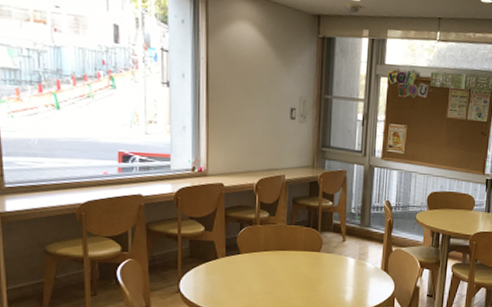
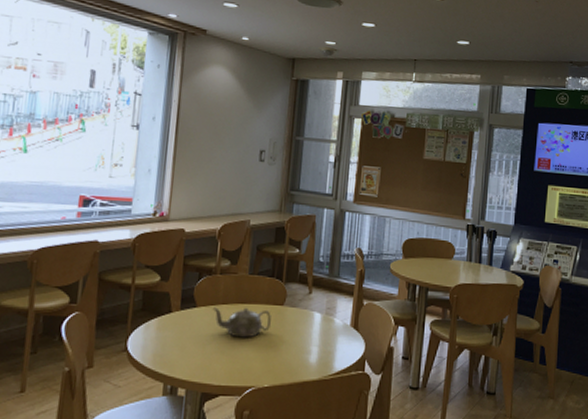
teapot: none [255,253,309,280] -> present [212,307,271,338]

